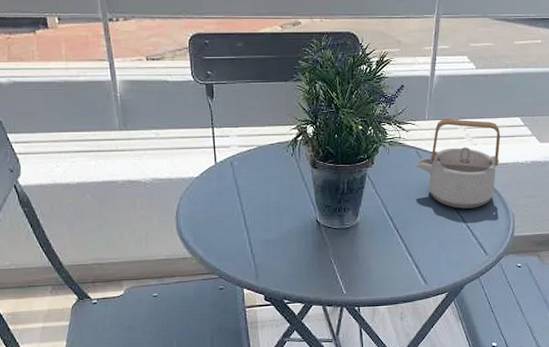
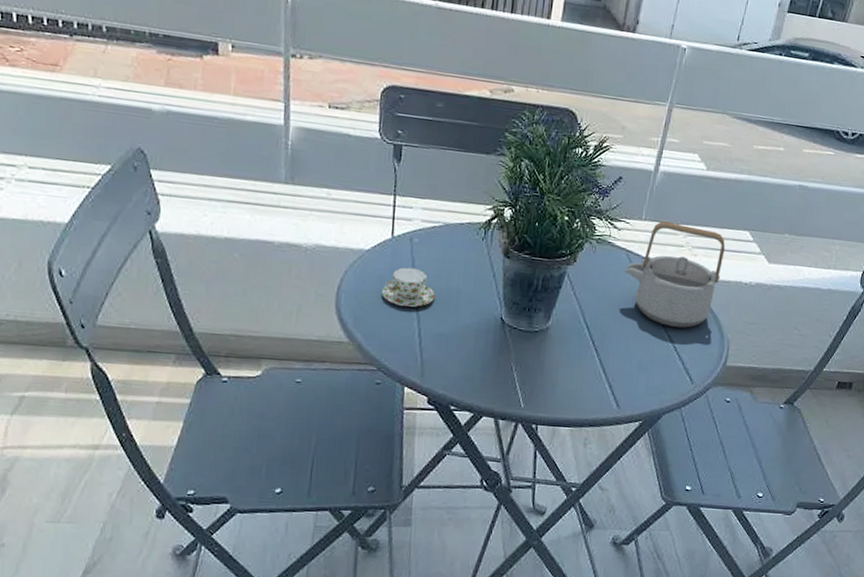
teacup: none [213,187,258,221] -> present [382,267,435,307]

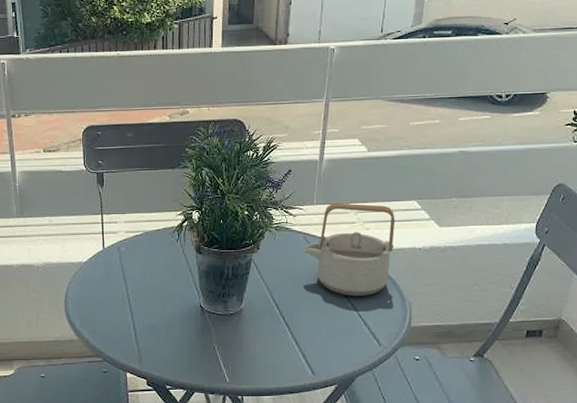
teacup: present [382,267,435,307] -> none [100,272,143,305]

